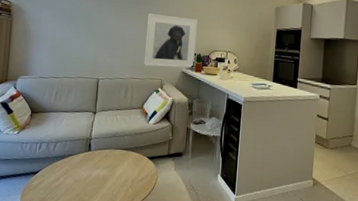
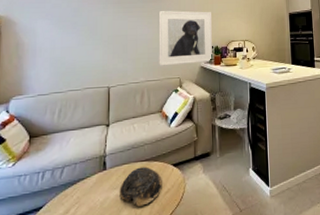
decorative bowl: none [100,154,138,188] -> present [119,166,162,207]

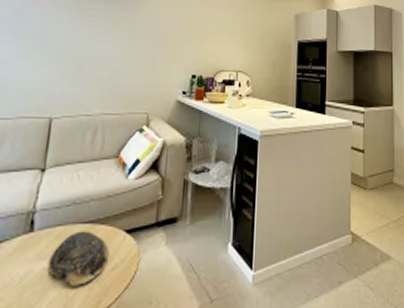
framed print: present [158,11,212,66] -> none [121,23,198,96]

